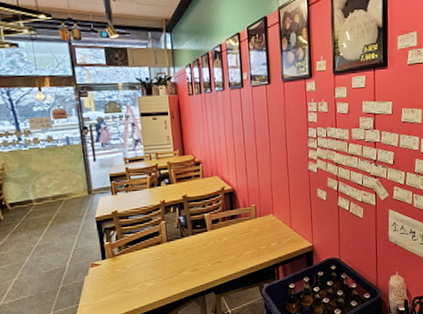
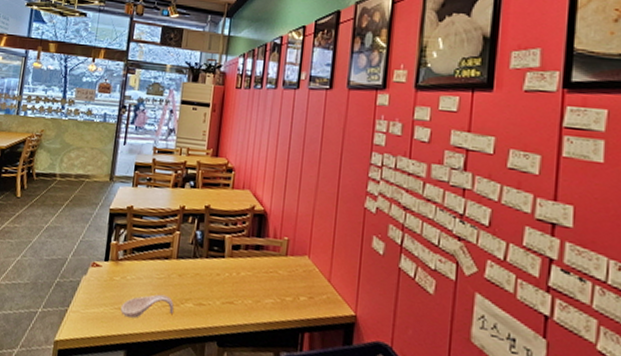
spoon rest: none [127,271,174,296] -> present [121,294,174,318]

